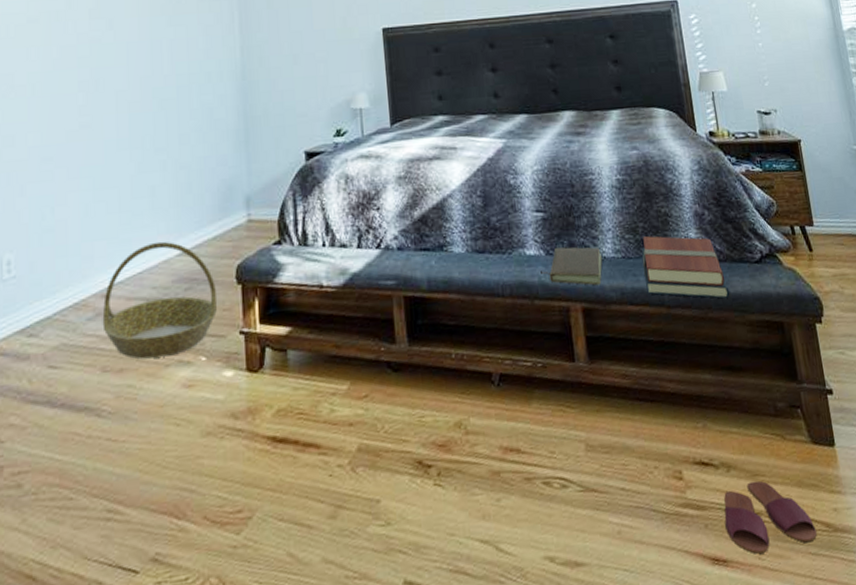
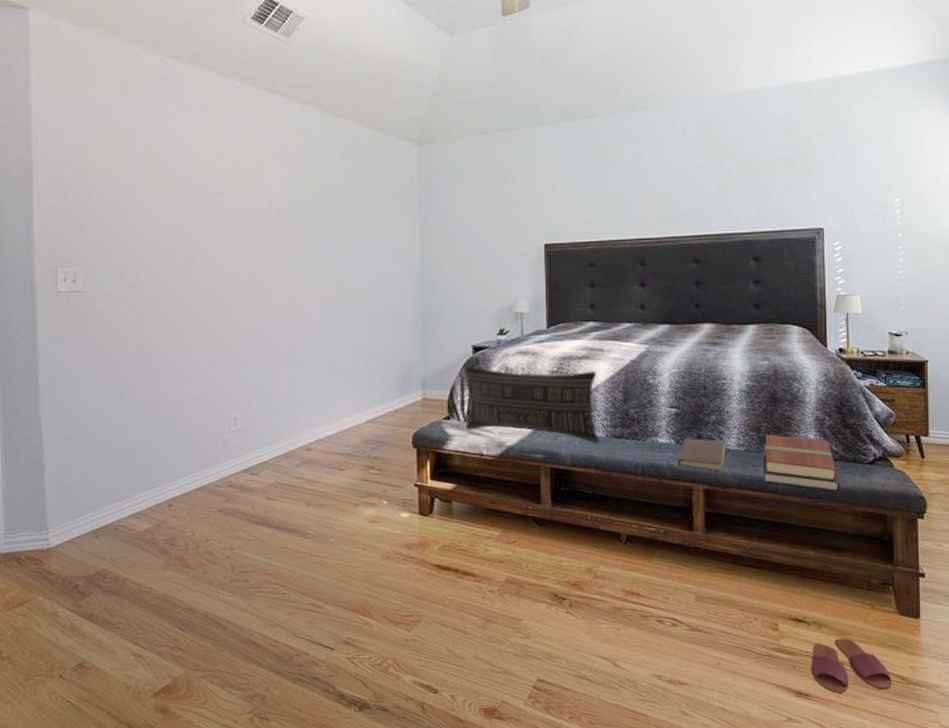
basket: present [102,241,218,359] -> none [307,410,397,499]
pillow: none [296,173,460,262] -> present [464,365,600,443]

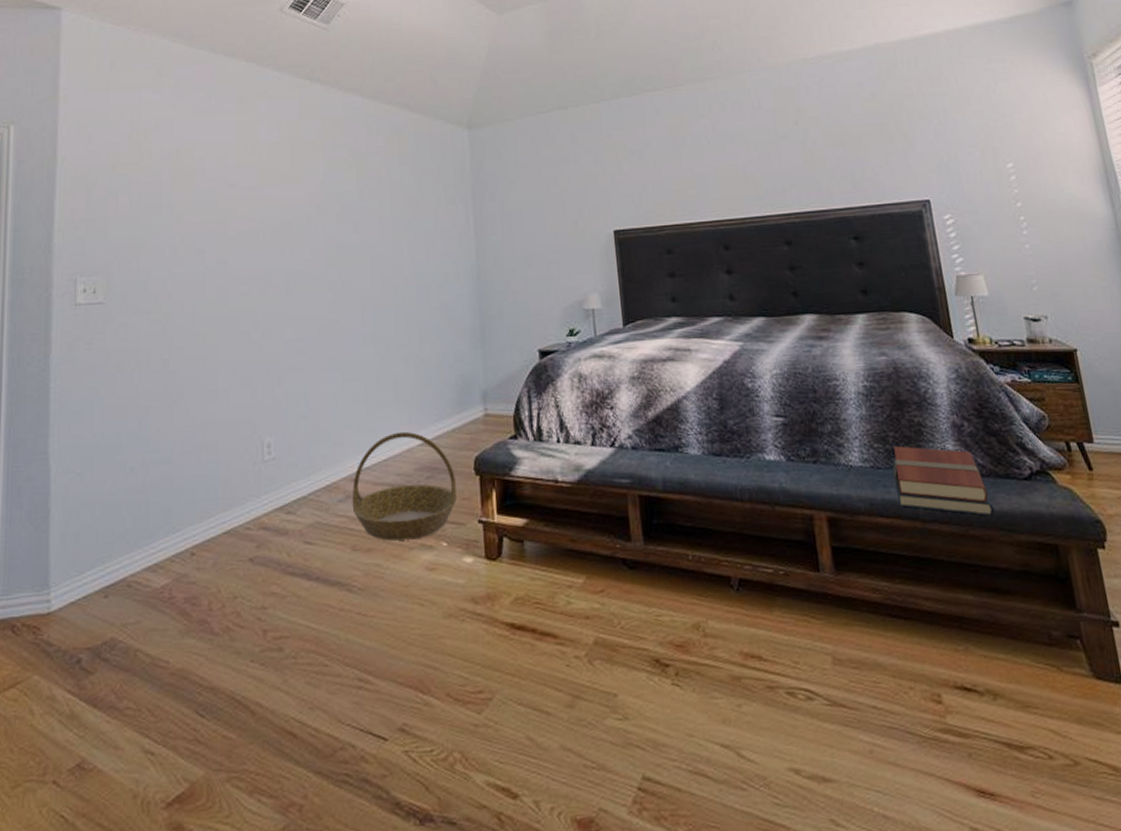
basket: none [307,410,397,499] -> present [351,431,457,541]
pillow: present [464,365,600,443] -> none [530,372,696,463]
book: present [670,438,727,472] -> none [781,454,849,495]
slippers: present [811,638,892,693] -> none [990,712,1102,791]

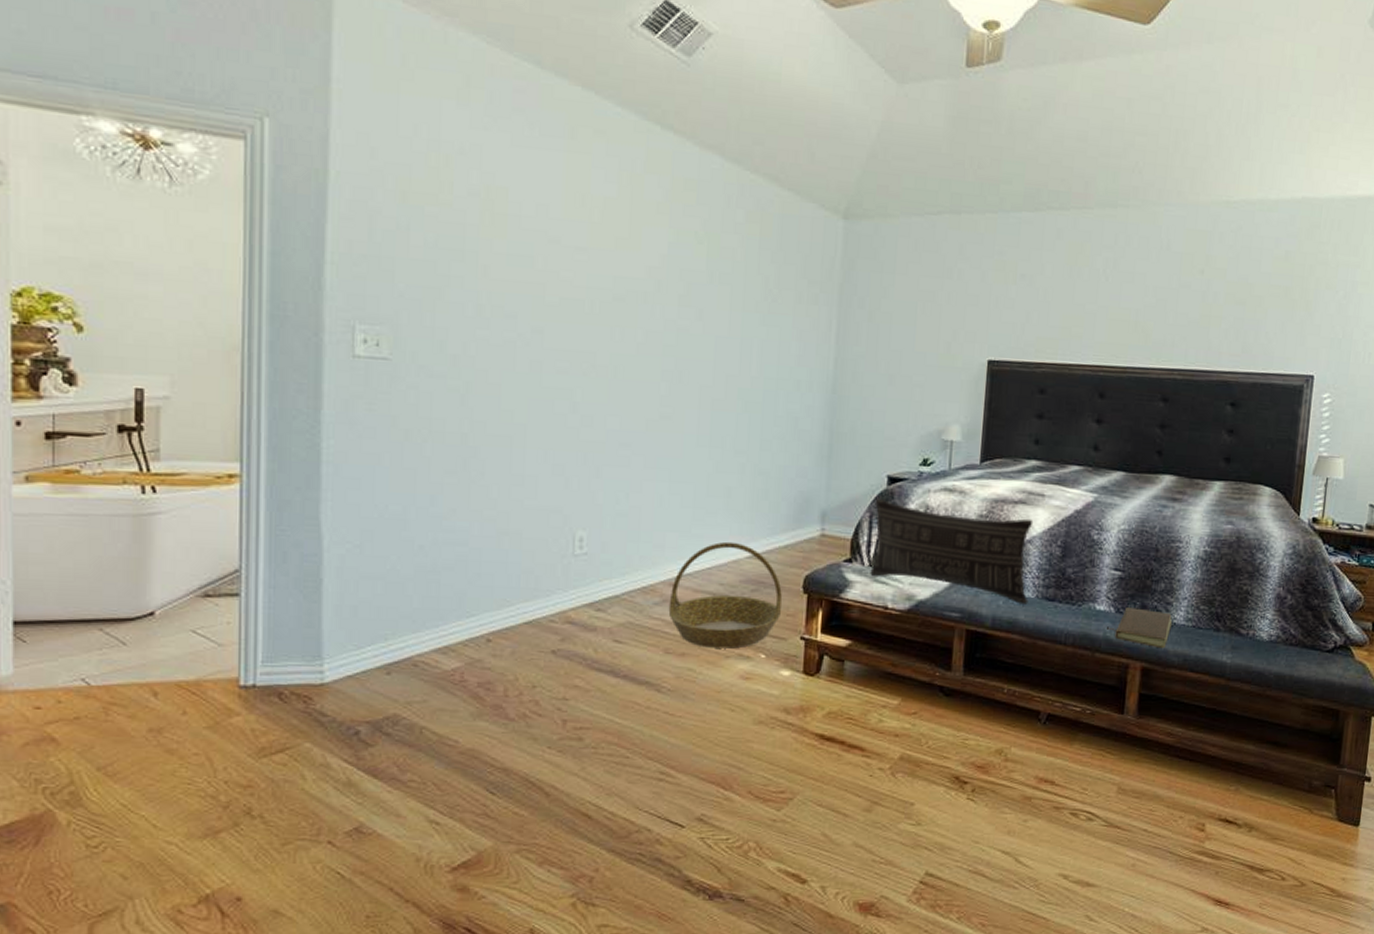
pillow: none [530,372,696,463] -> present [870,498,1034,605]
book: none [781,454,849,495] -> present [1107,608,1173,649]
books: present [892,446,995,516] -> none [1210,610,1294,680]

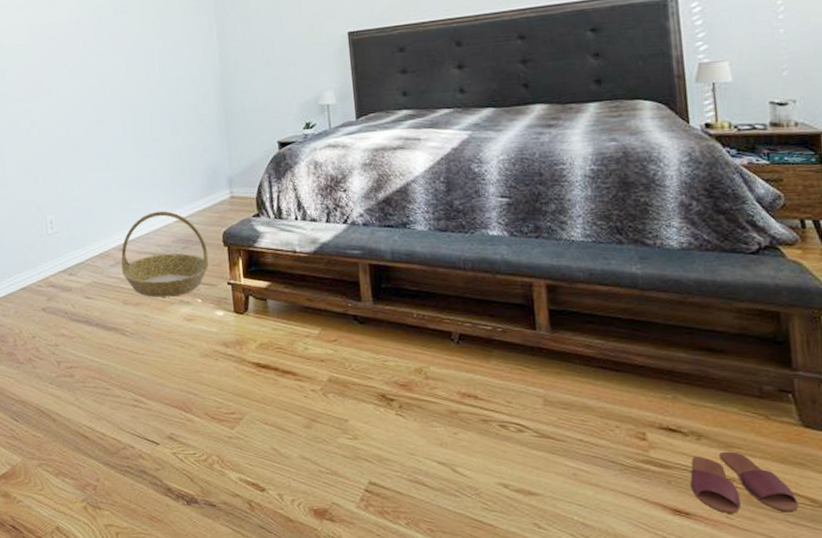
pillow: present [870,498,1034,605] -> none [271,161,422,237]
book: present [1107,608,1173,649] -> none [503,230,571,266]
slippers: none [1234,843,1320,903] -> present [690,451,798,513]

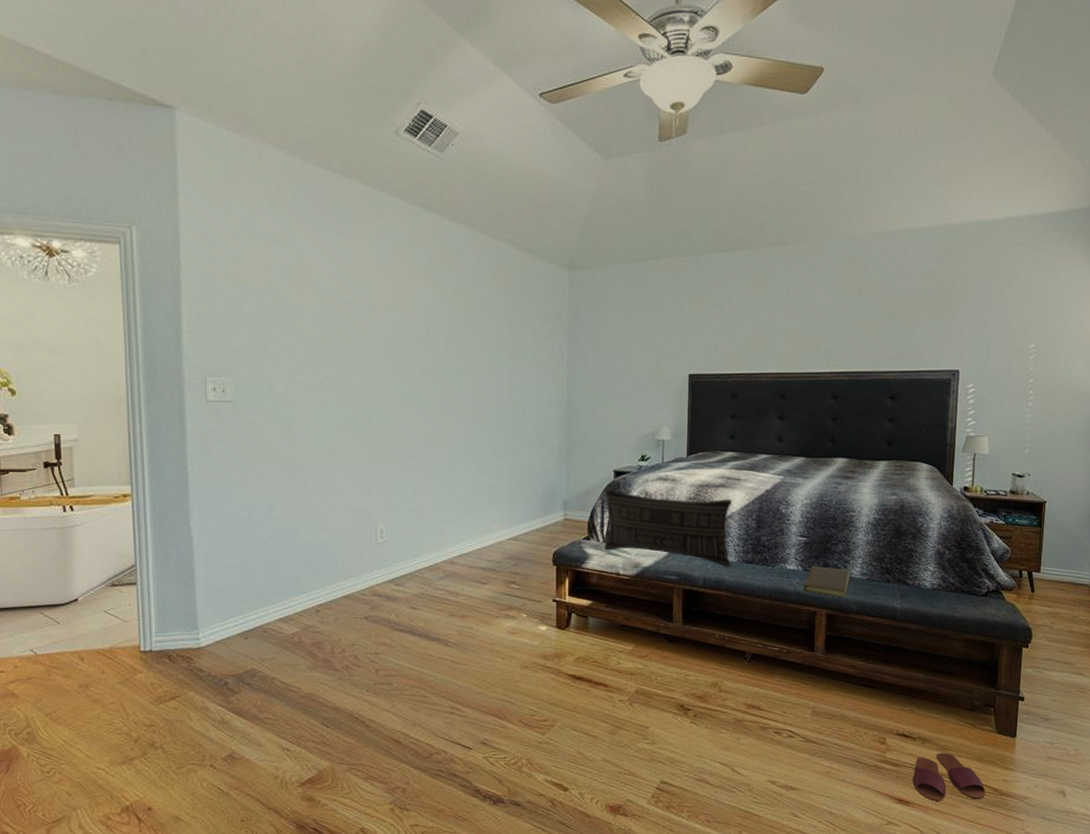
basket: present [121,211,209,297] -> none [450,528,537,611]
pillow: none [271,161,422,237] -> present [604,488,732,567]
book: none [503,230,571,266] -> present [797,566,851,598]

